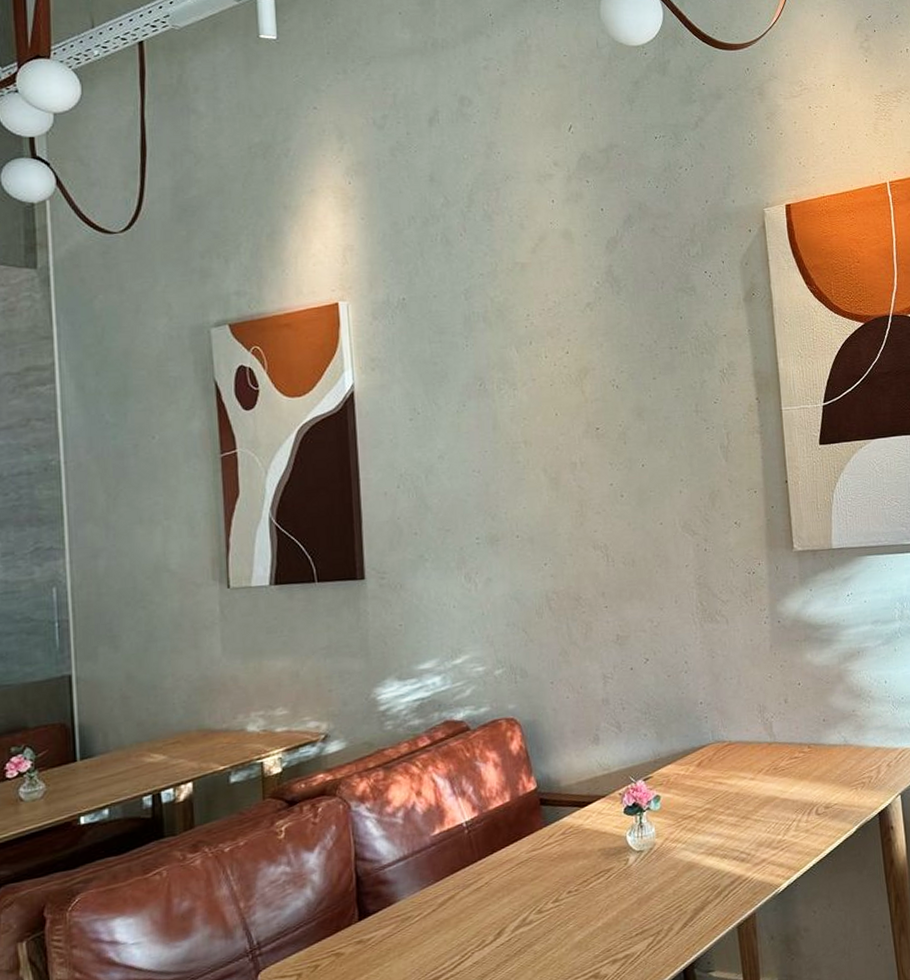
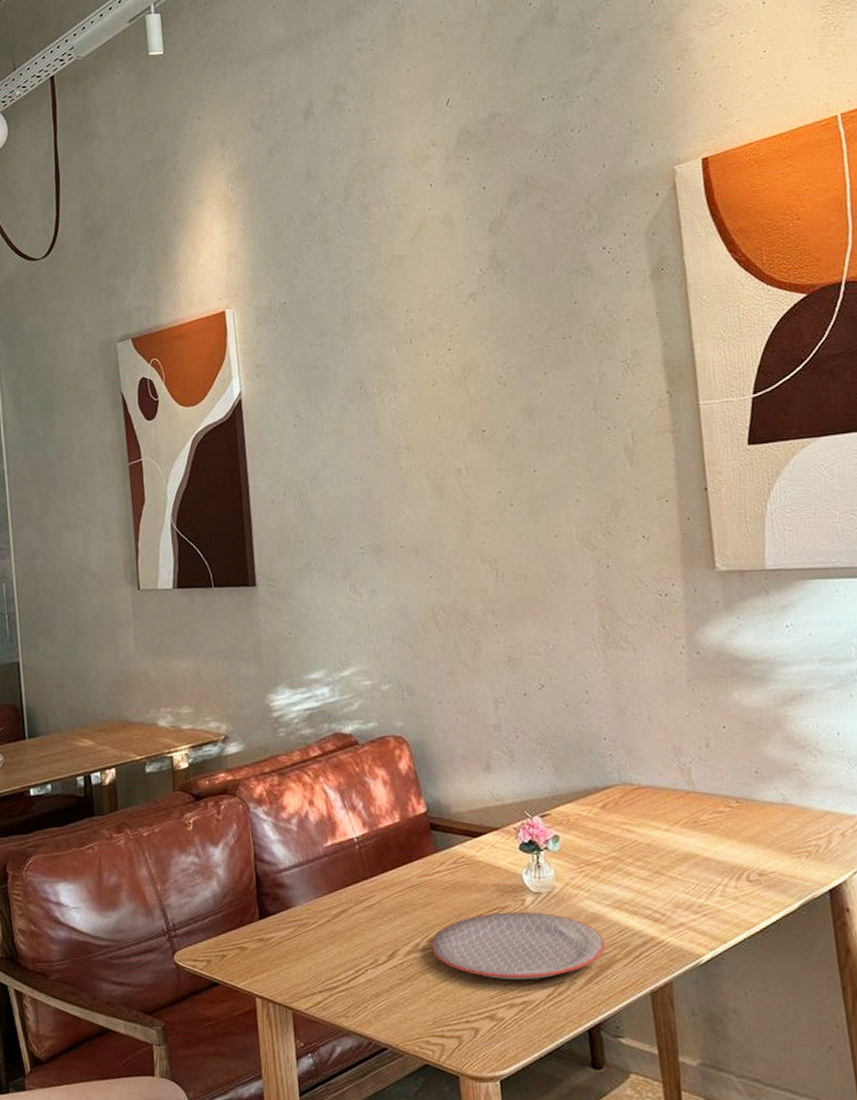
plate: none [539,868,699,939] -> present [431,912,606,980]

